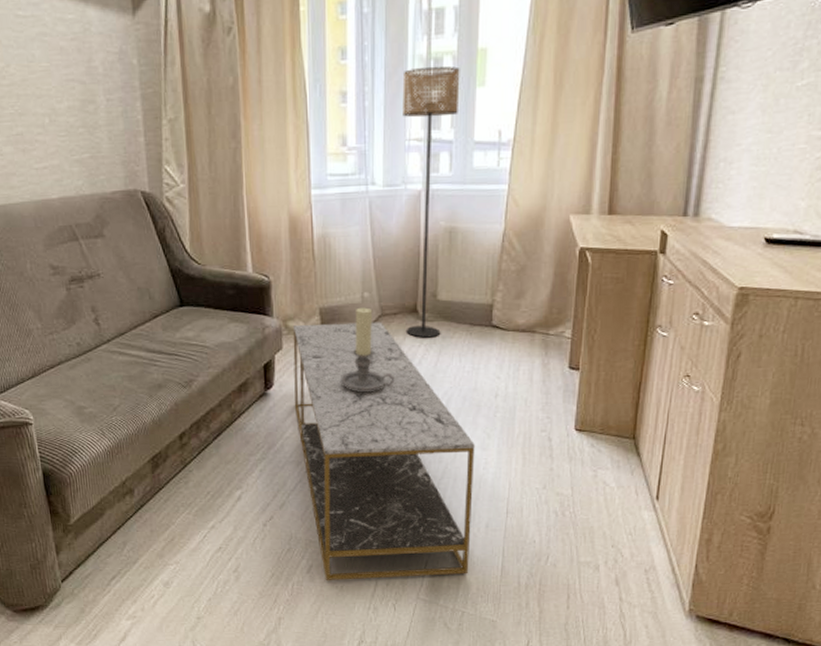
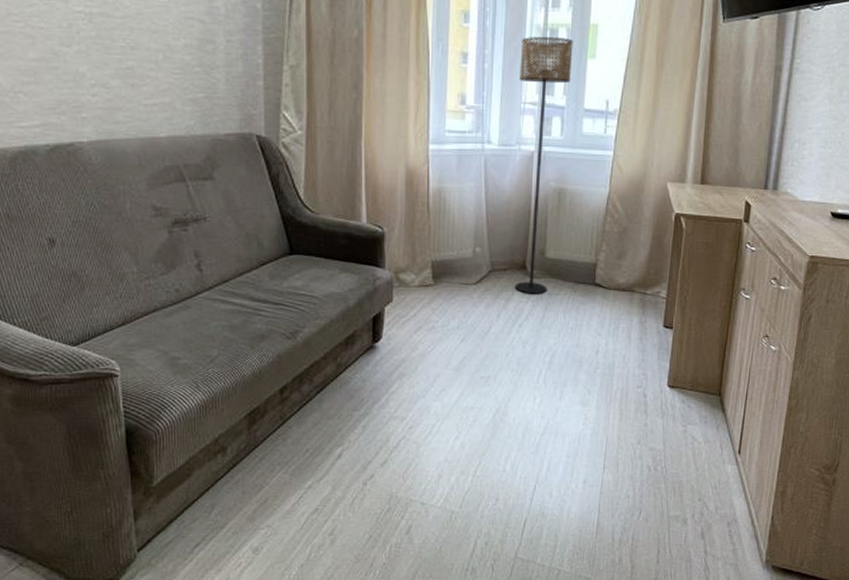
coffee table: present [293,322,475,580] -> none [402,277,576,541]
candle holder: present [341,307,395,393] -> none [449,262,502,347]

